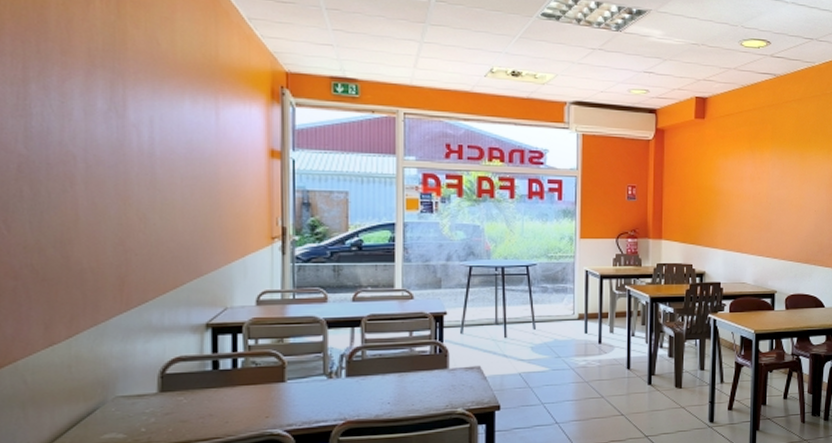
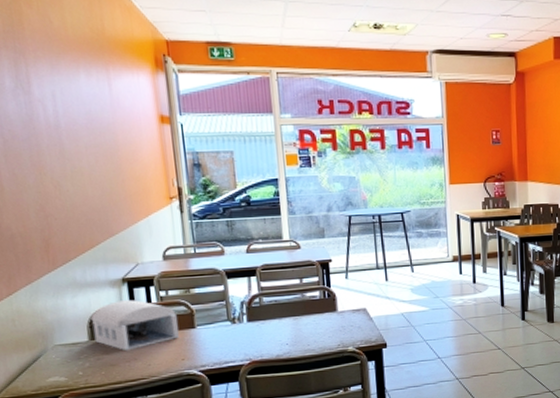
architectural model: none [163,348,267,406] -> present [90,300,179,351]

